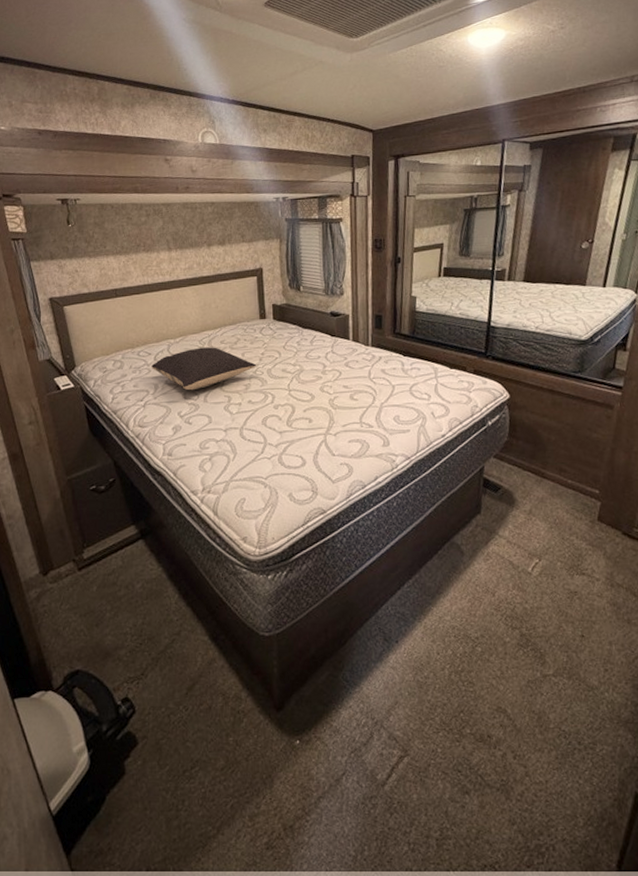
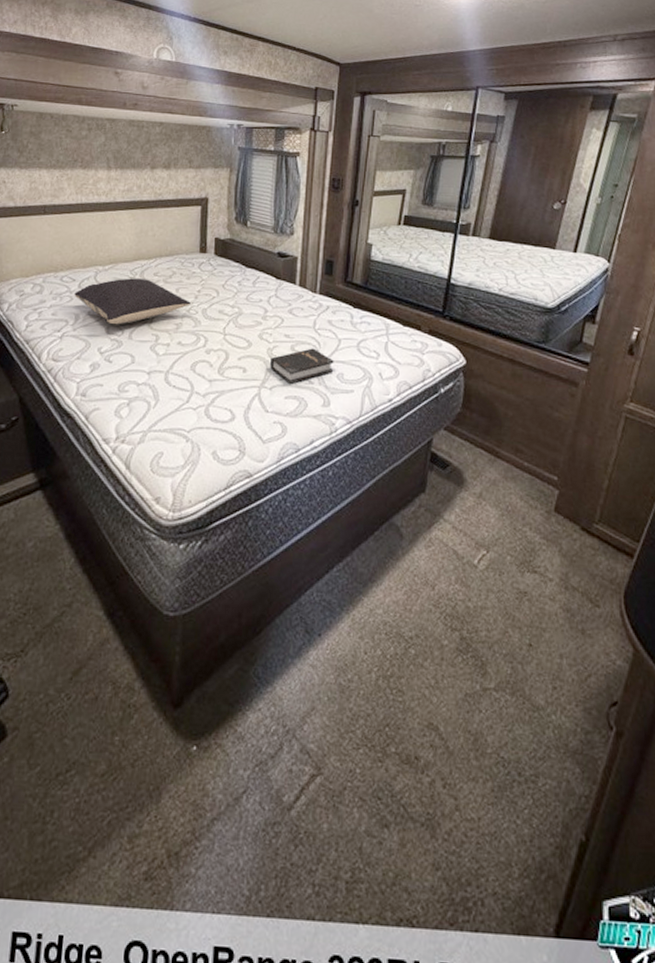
hardback book: none [332,395,390,430] -> present [269,348,334,385]

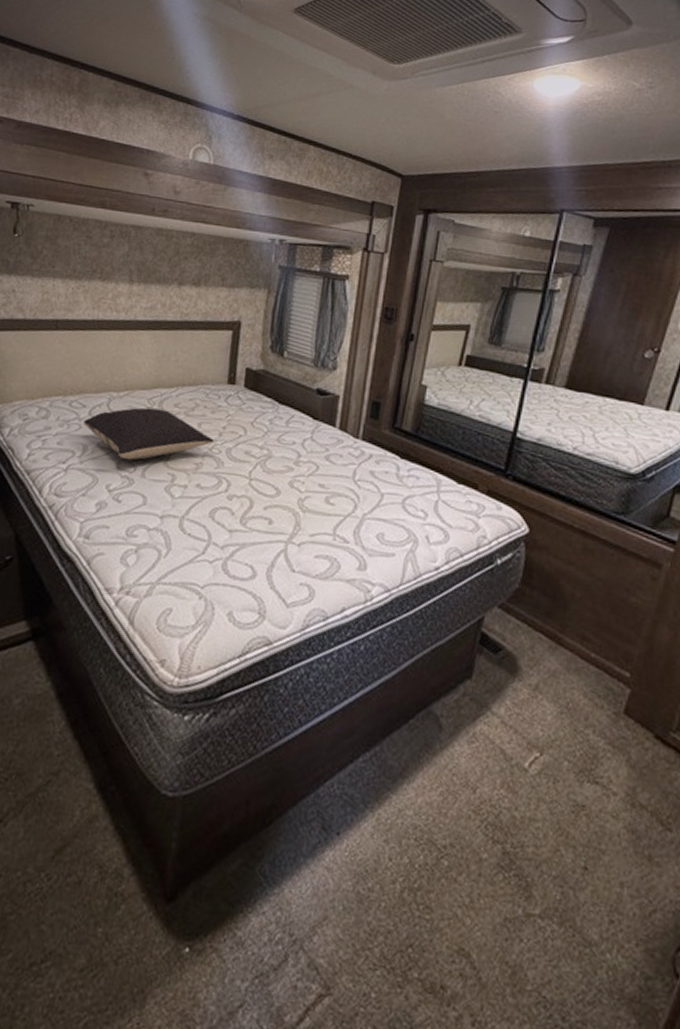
hardback book: present [269,348,334,385] -> none [299,501,375,543]

